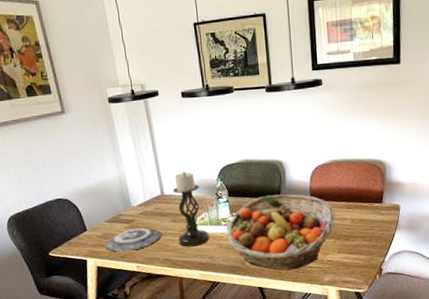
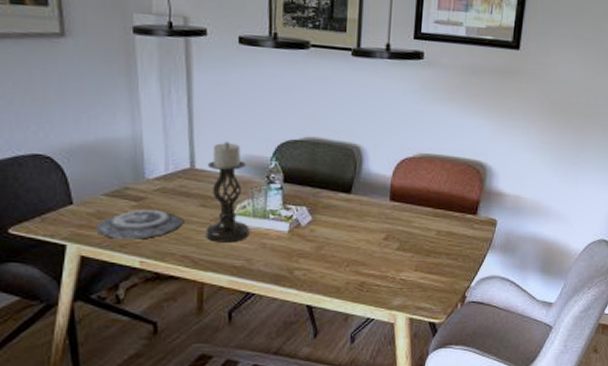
fruit basket: present [225,194,336,271] -> none [272,187,418,286]

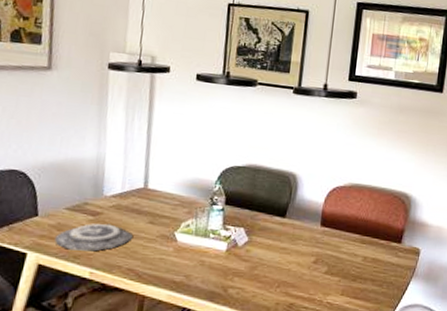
candle holder: present [206,142,250,243] -> none [151,165,193,259]

